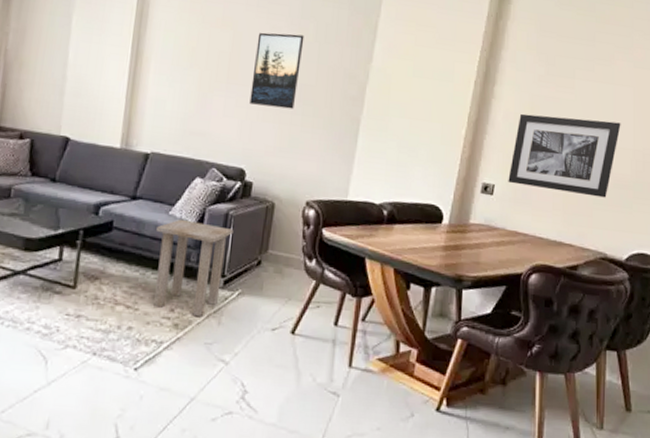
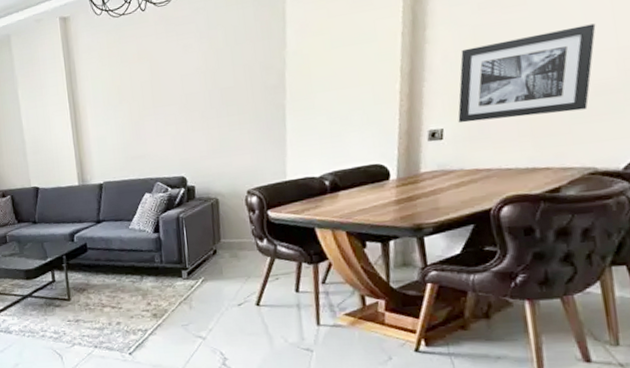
side table: present [154,218,234,318] -> none [121,229,187,306]
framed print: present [249,32,304,110] -> none [172,44,219,120]

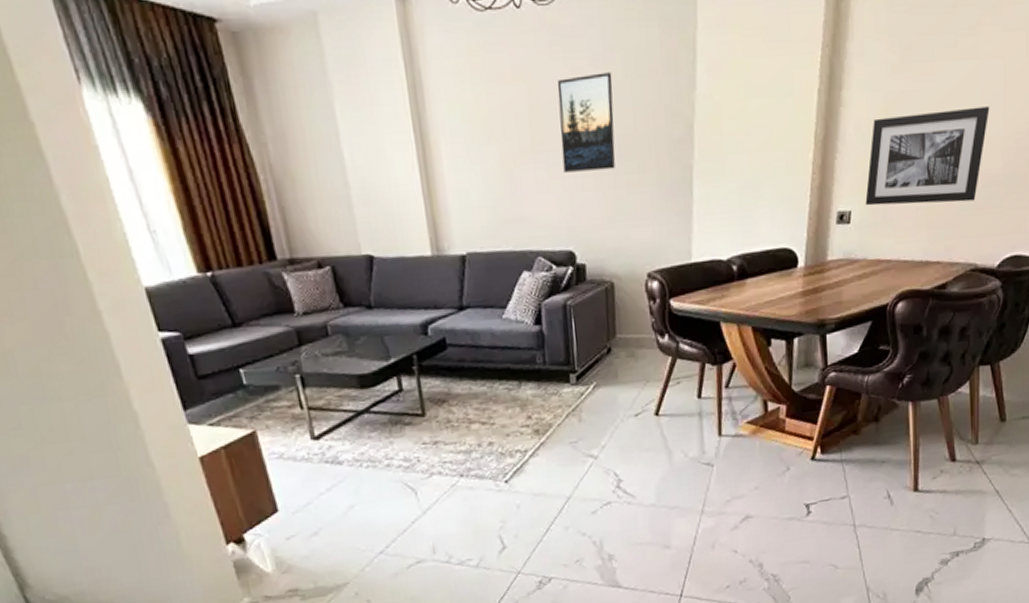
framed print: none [172,44,219,120] -> present [557,72,616,172]

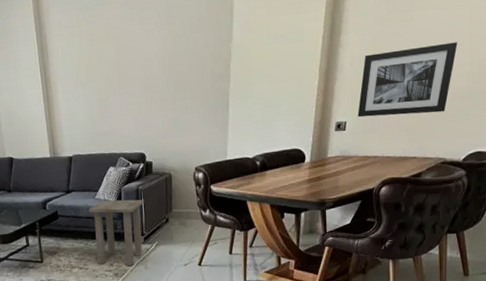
side table: none [492,320,576,419] -> present [88,199,145,266]
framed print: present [557,72,616,172] -> none [136,32,175,100]

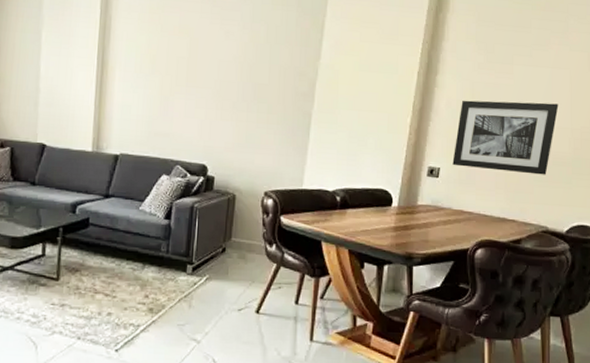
side table: present [88,199,145,266] -> none [128,213,199,302]

